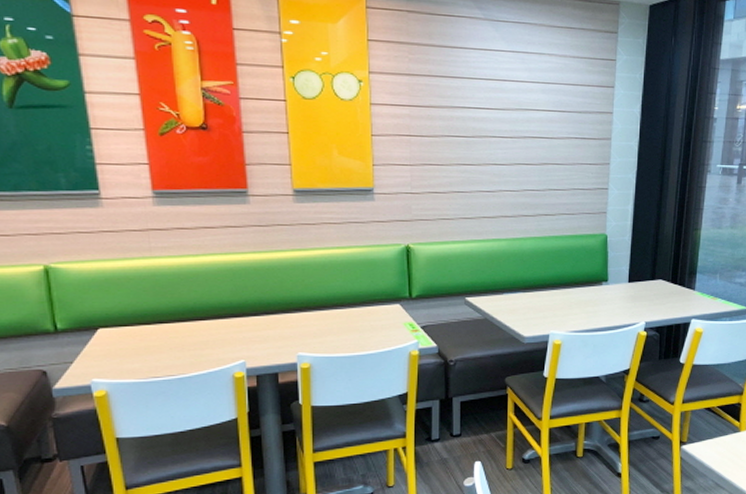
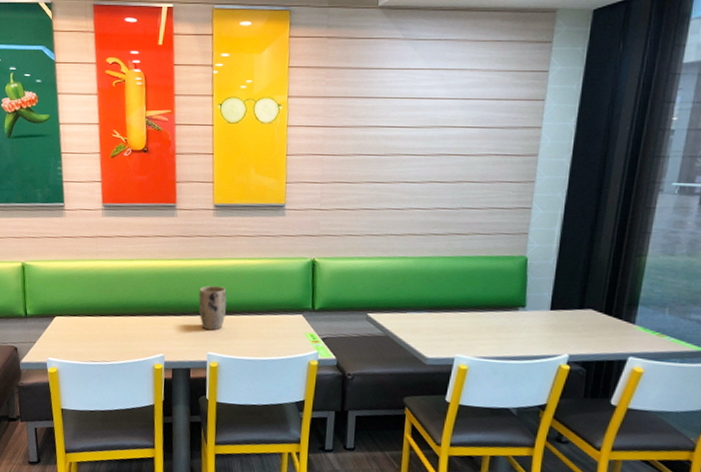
plant pot: none [282,280,316,329] -> present [198,286,227,331]

